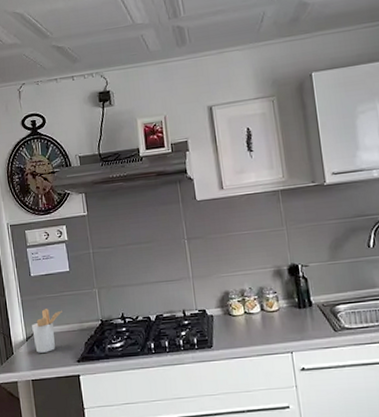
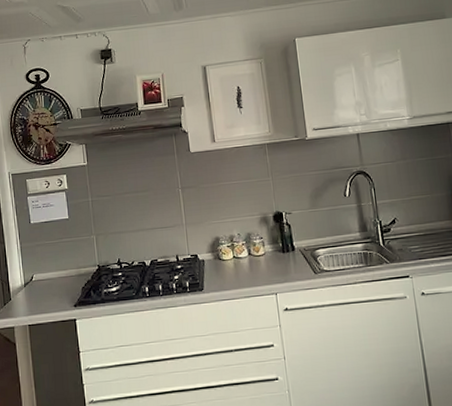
utensil holder: present [32,309,62,353] -> none [30,255,61,298]

